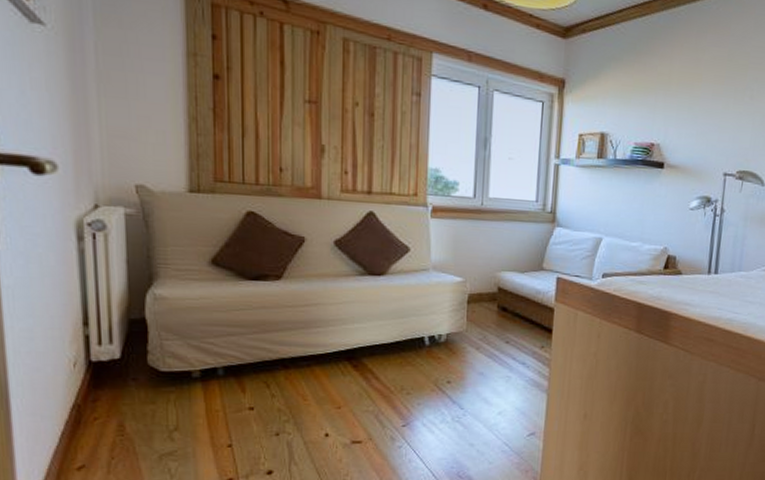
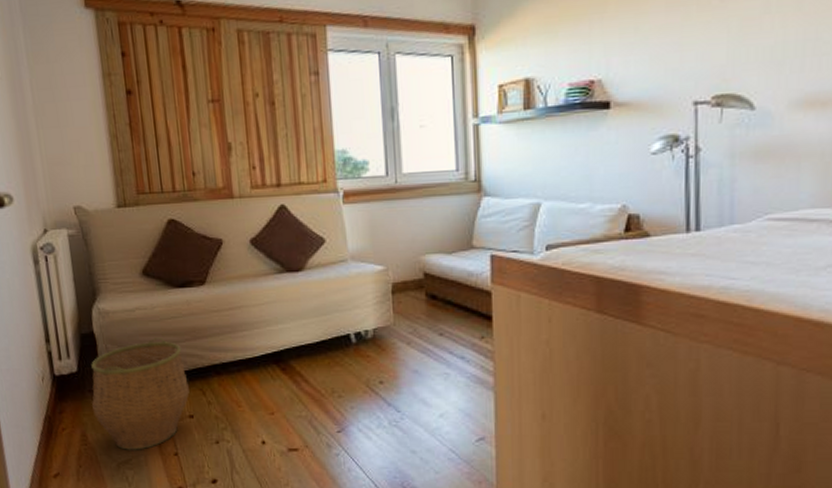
basket: none [135,328,252,442] -> present [91,337,190,450]

